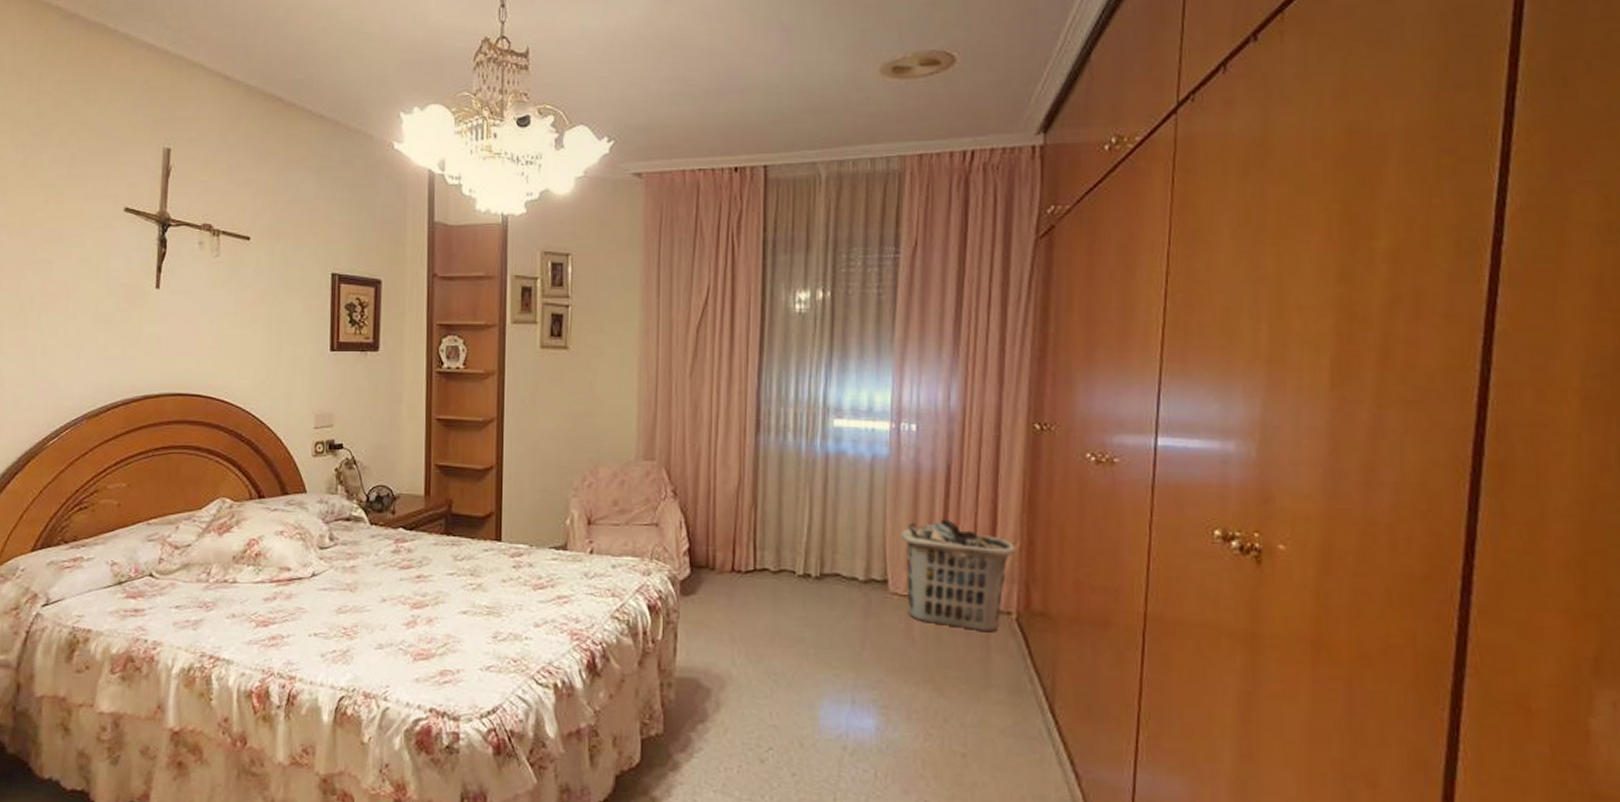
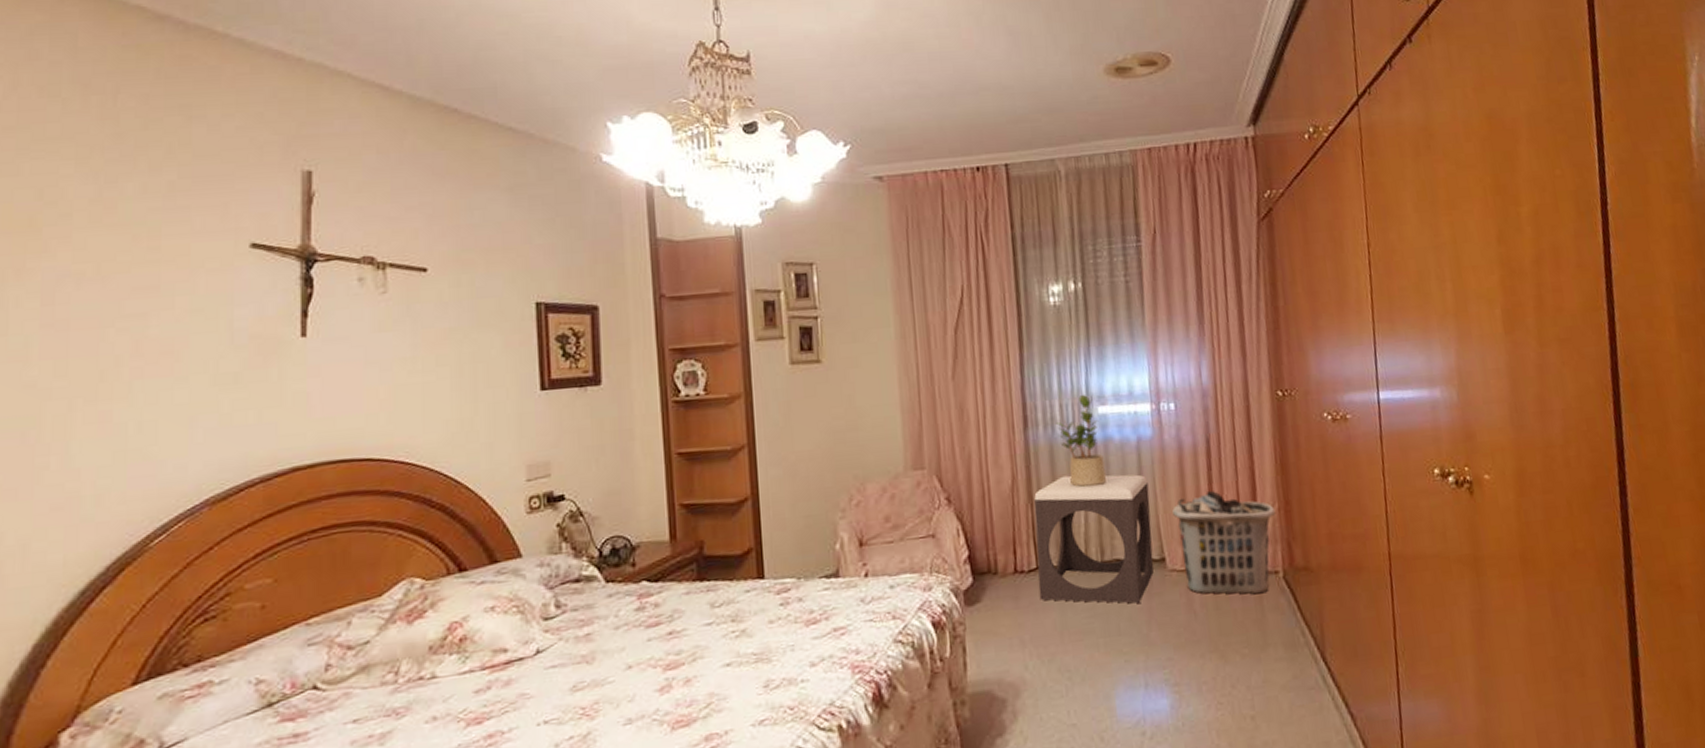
footstool: none [754,484,878,620] -> present [1034,474,1154,604]
potted plant: none [789,406,834,498] -> present [1056,395,1106,487]

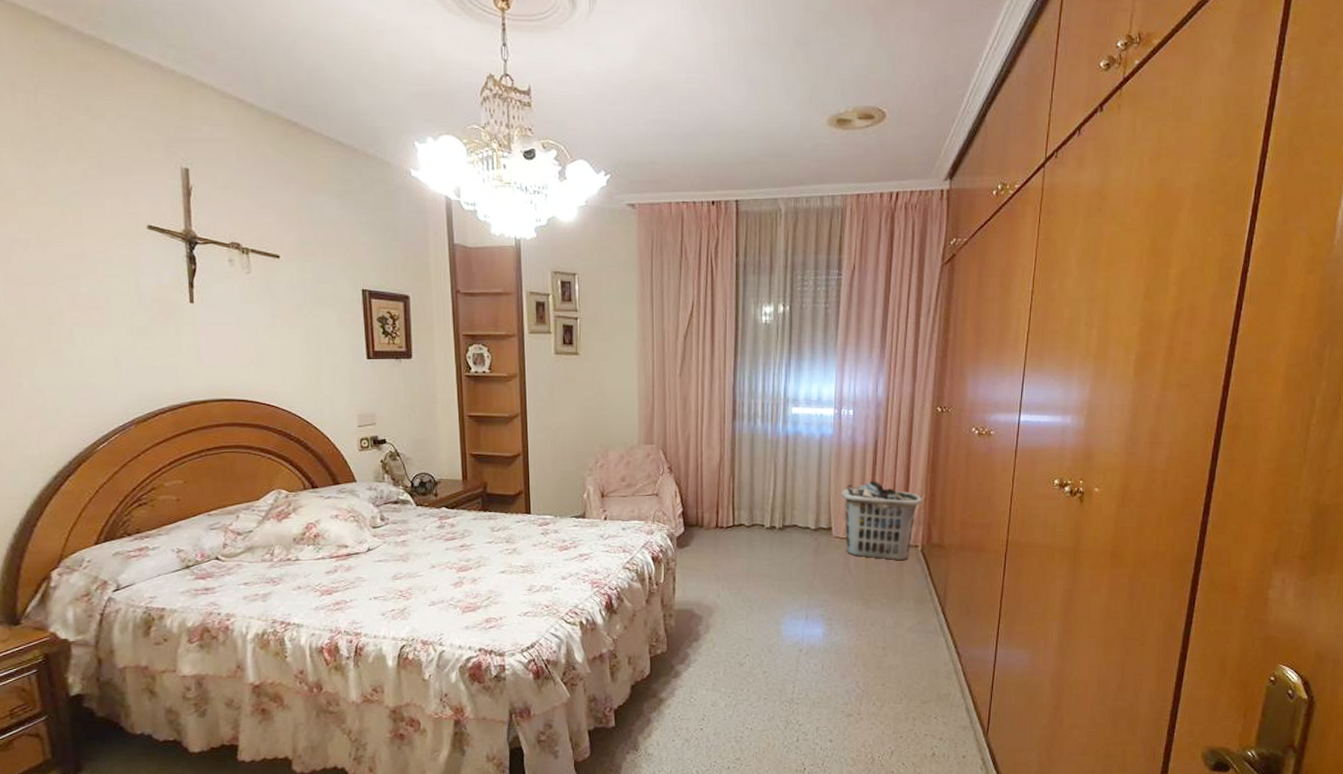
footstool: present [1034,474,1154,604] -> none [733,459,825,558]
potted plant: present [1056,395,1106,487] -> none [758,398,792,468]

